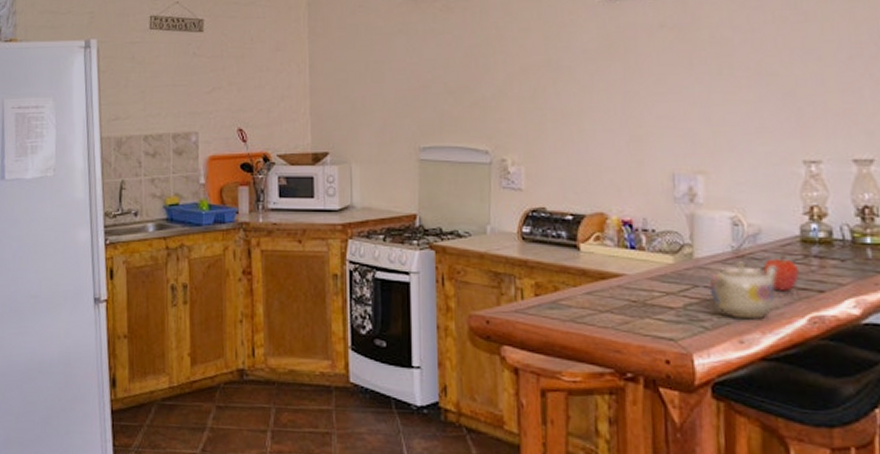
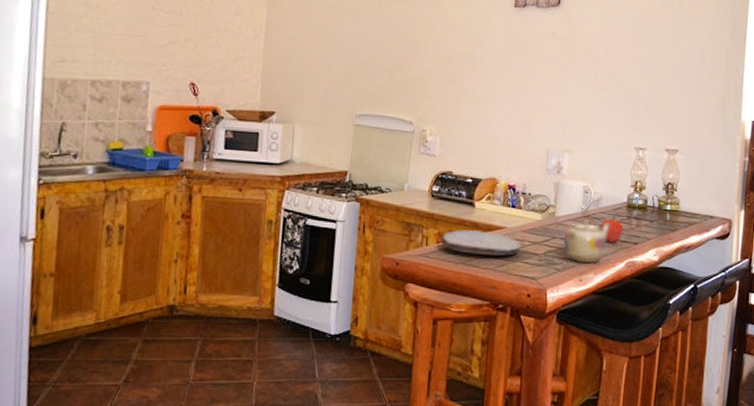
plate: none [539,279,650,312] -> present [440,229,522,257]

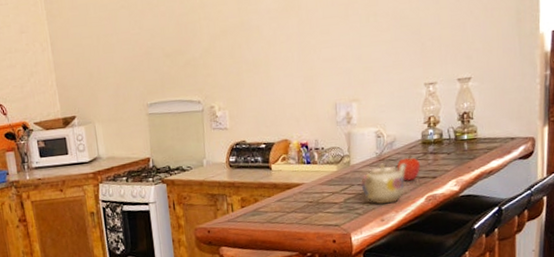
plate: present [440,229,522,257] -> none [244,190,322,213]

